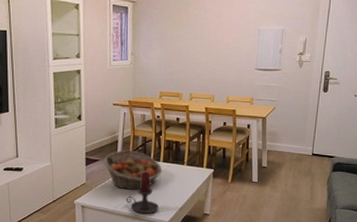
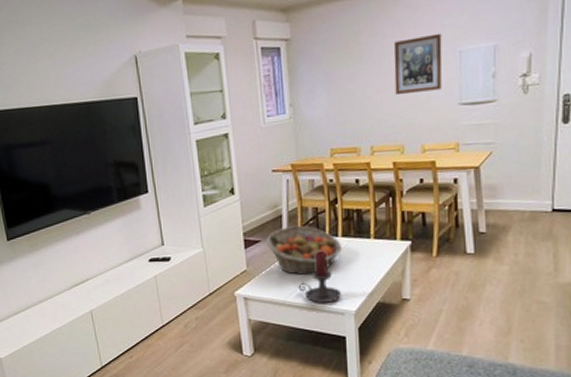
wall art: none [211,14,247,57] -> present [393,33,443,96]

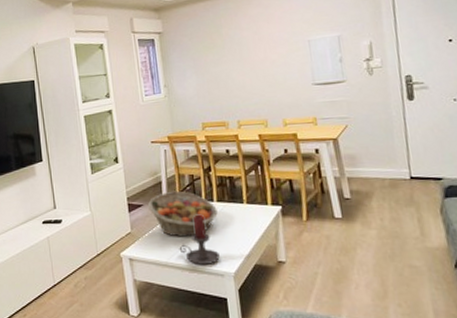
wall art: present [393,33,443,96] -> none [251,26,296,78]

